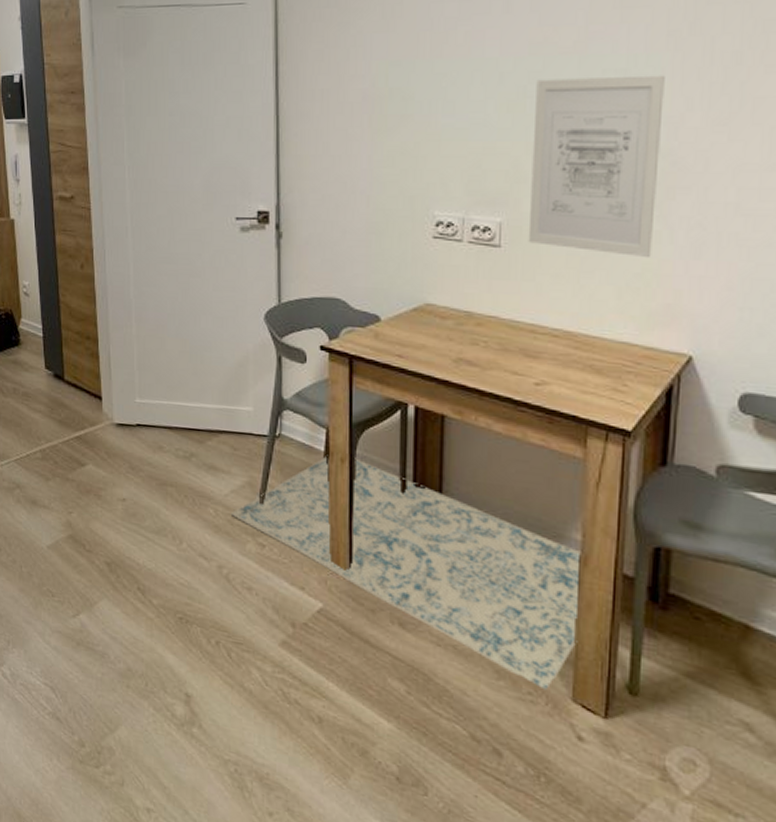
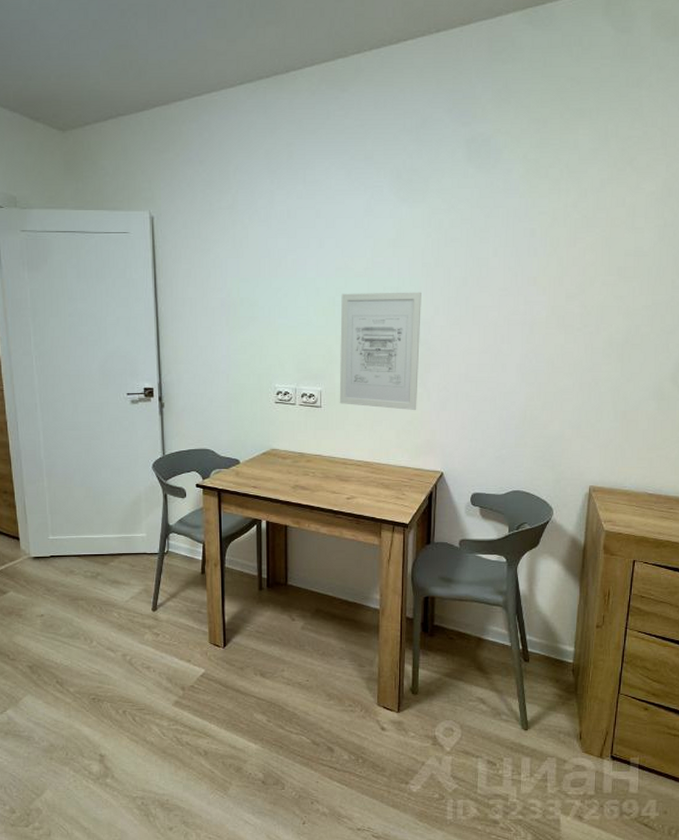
rug: present [230,456,581,691] -> none [131,562,380,702]

